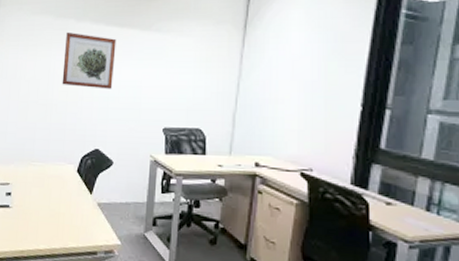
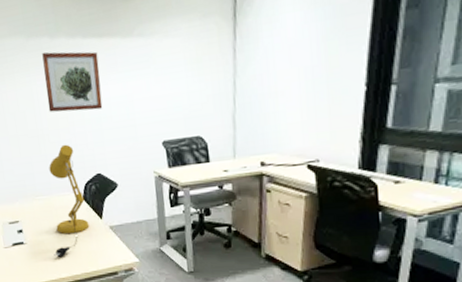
desk lamp: none [36,116,79,228] -> present [49,144,90,258]

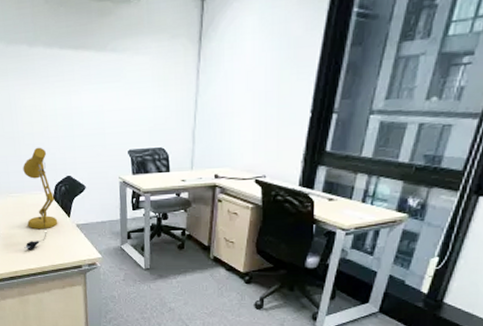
wall art: present [42,51,103,112] -> none [20,59,75,117]

